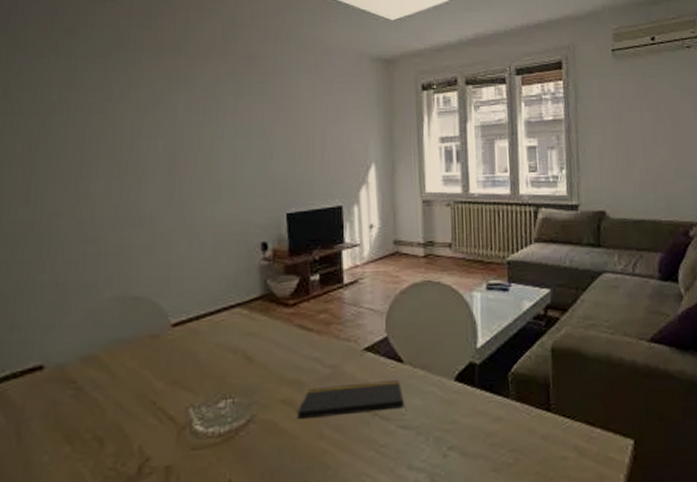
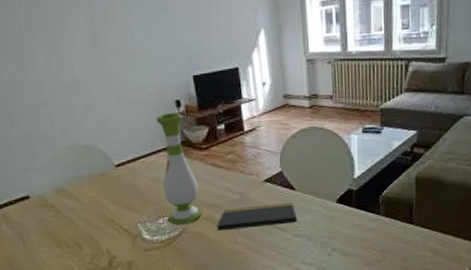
vase: none [232,257,280,410] -> present [156,112,203,225]

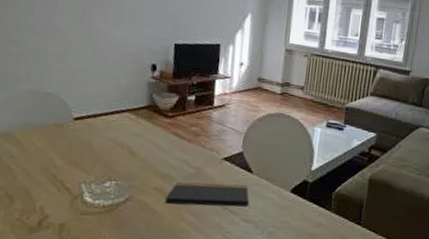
vase: present [156,112,203,225] -> none [116,74,156,192]

